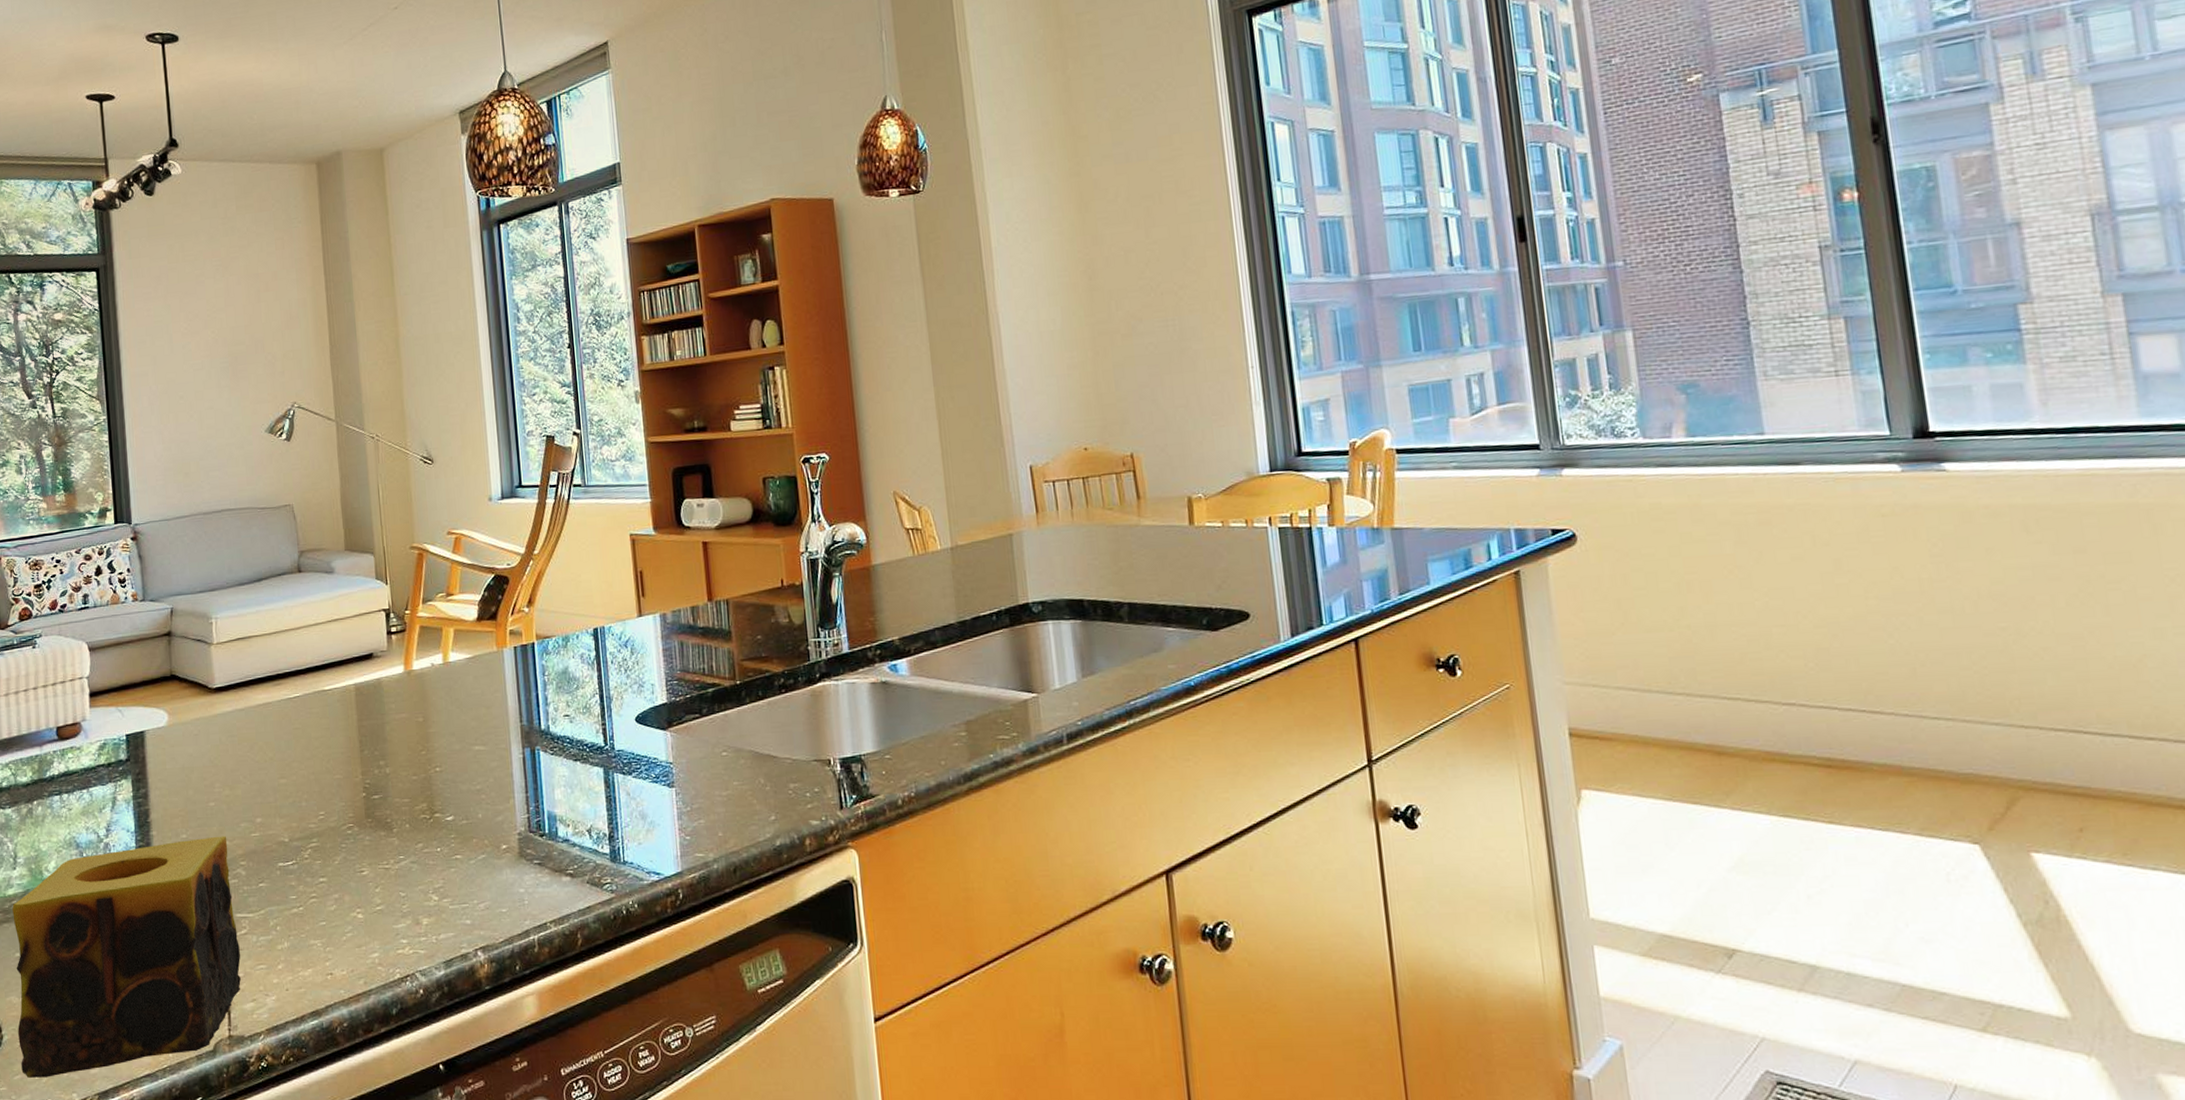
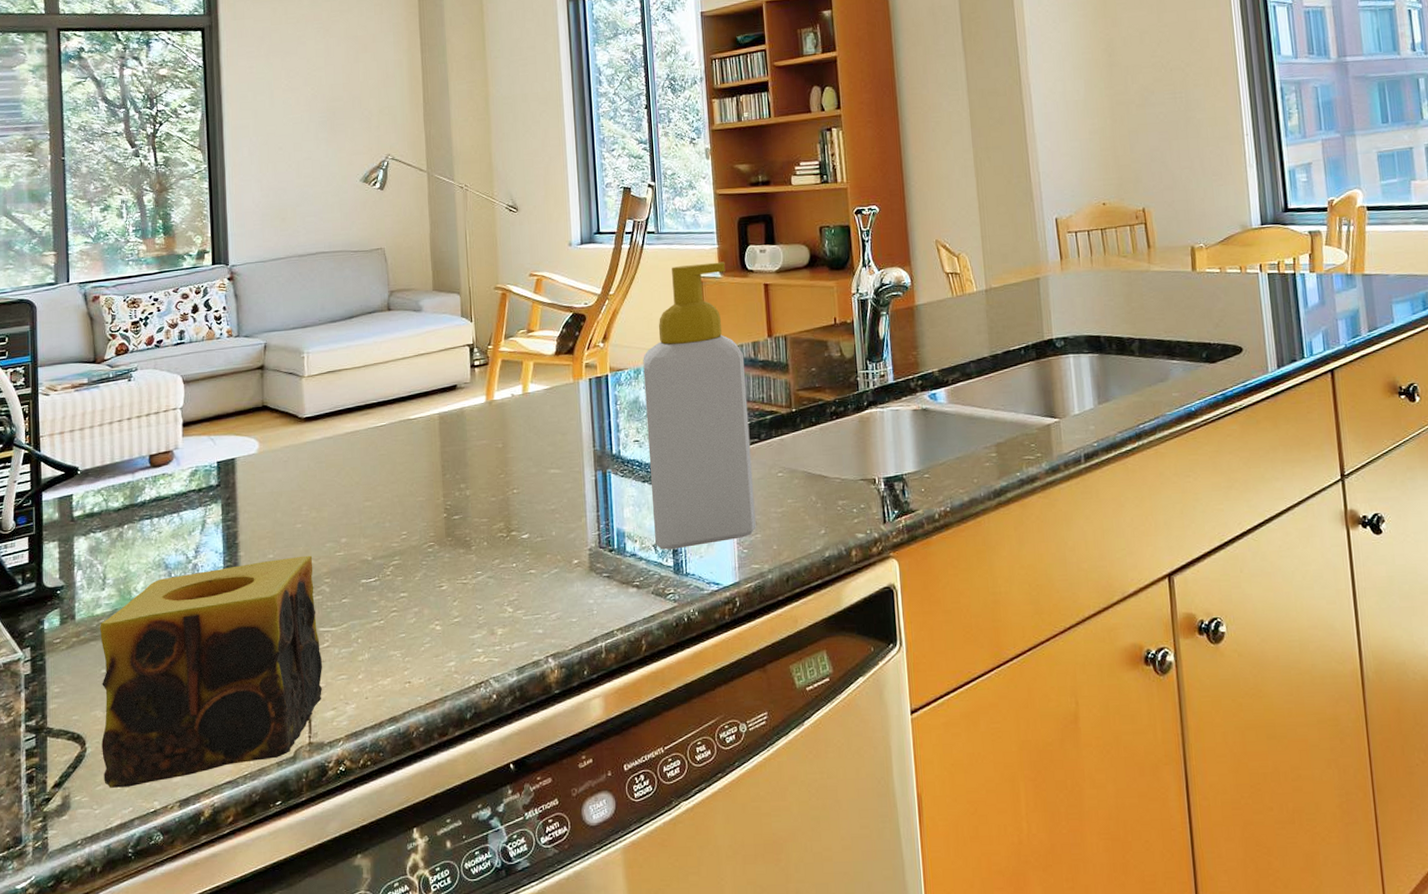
soap bottle: none [571,517,699,836] -> present [643,261,756,550]

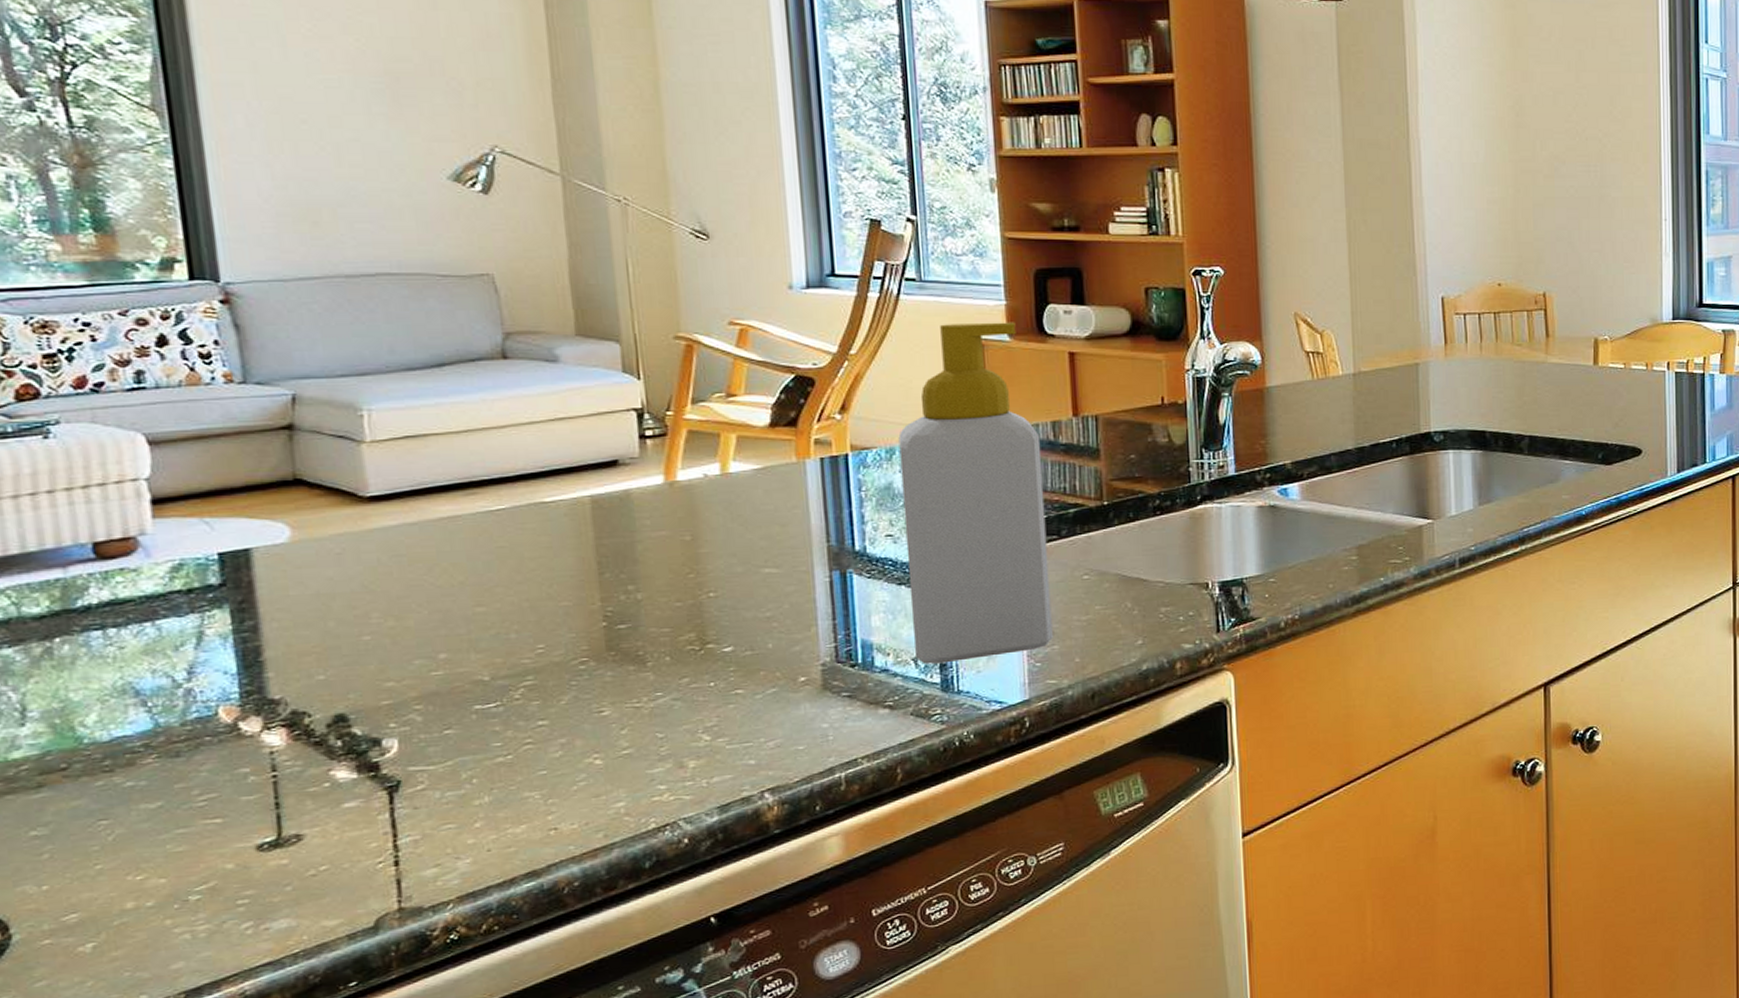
candle: present [100,555,323,788] -> none [21,675,417,983]

